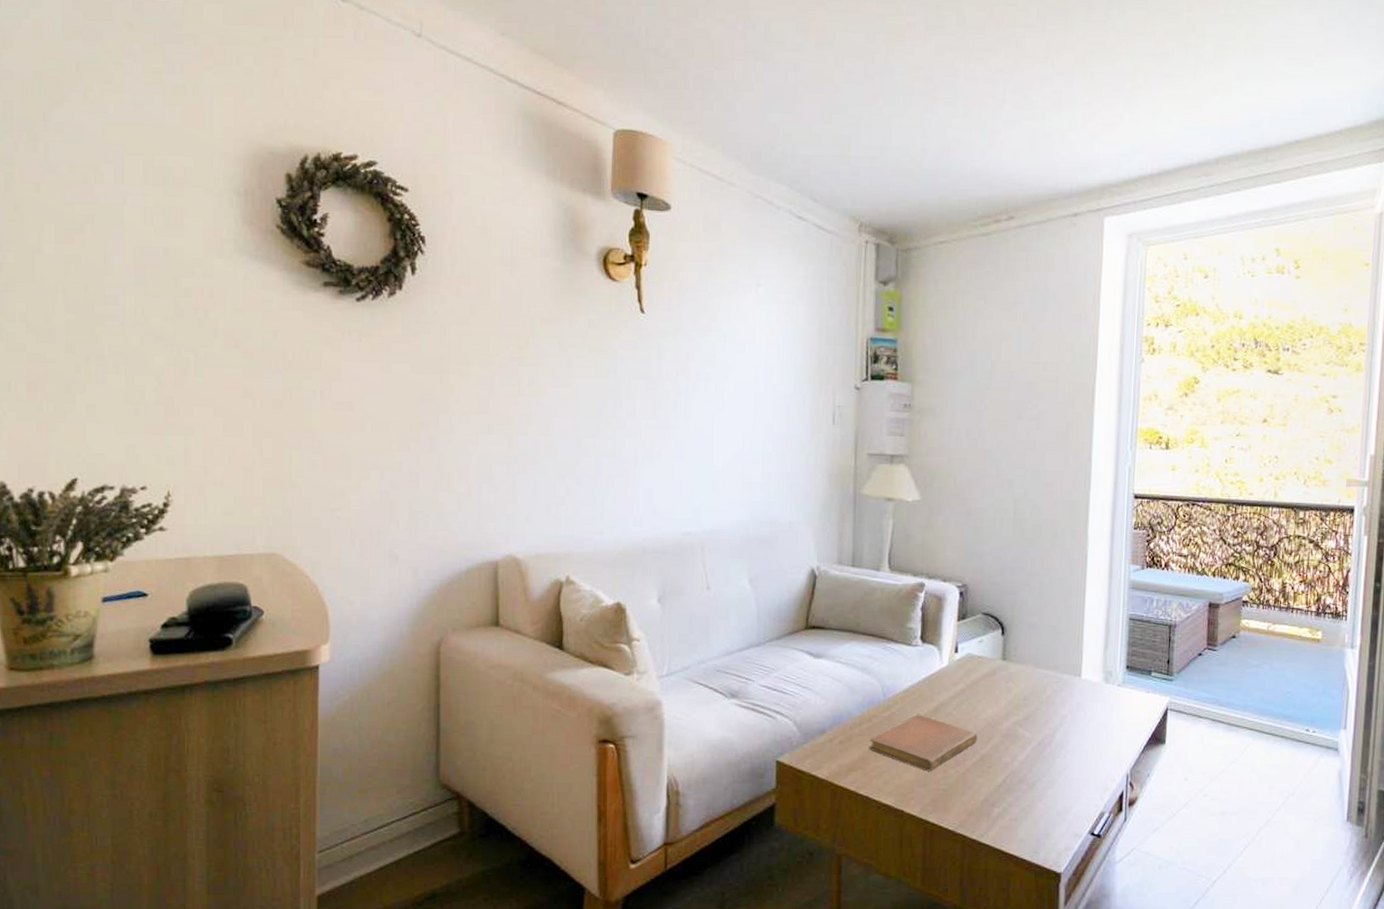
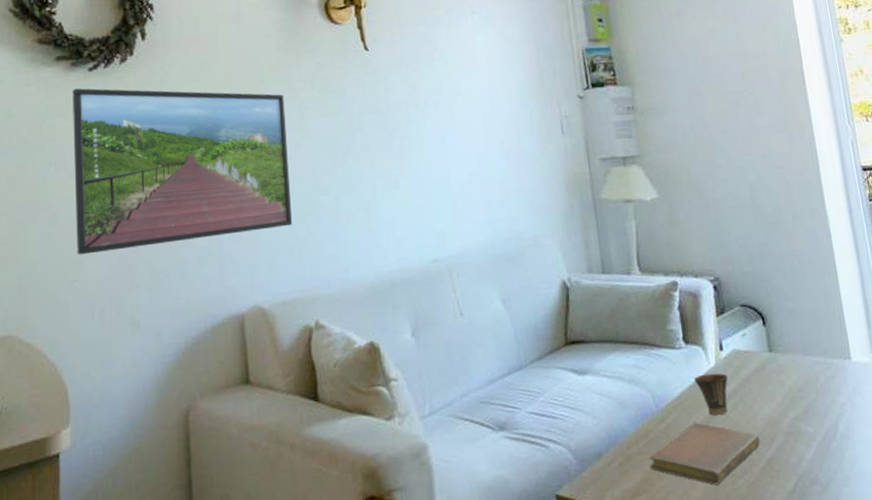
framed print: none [339,318,553,486] -> present [72,88,293,255]
cup: none [925,672,957,711] -> present [694,373,728,416]

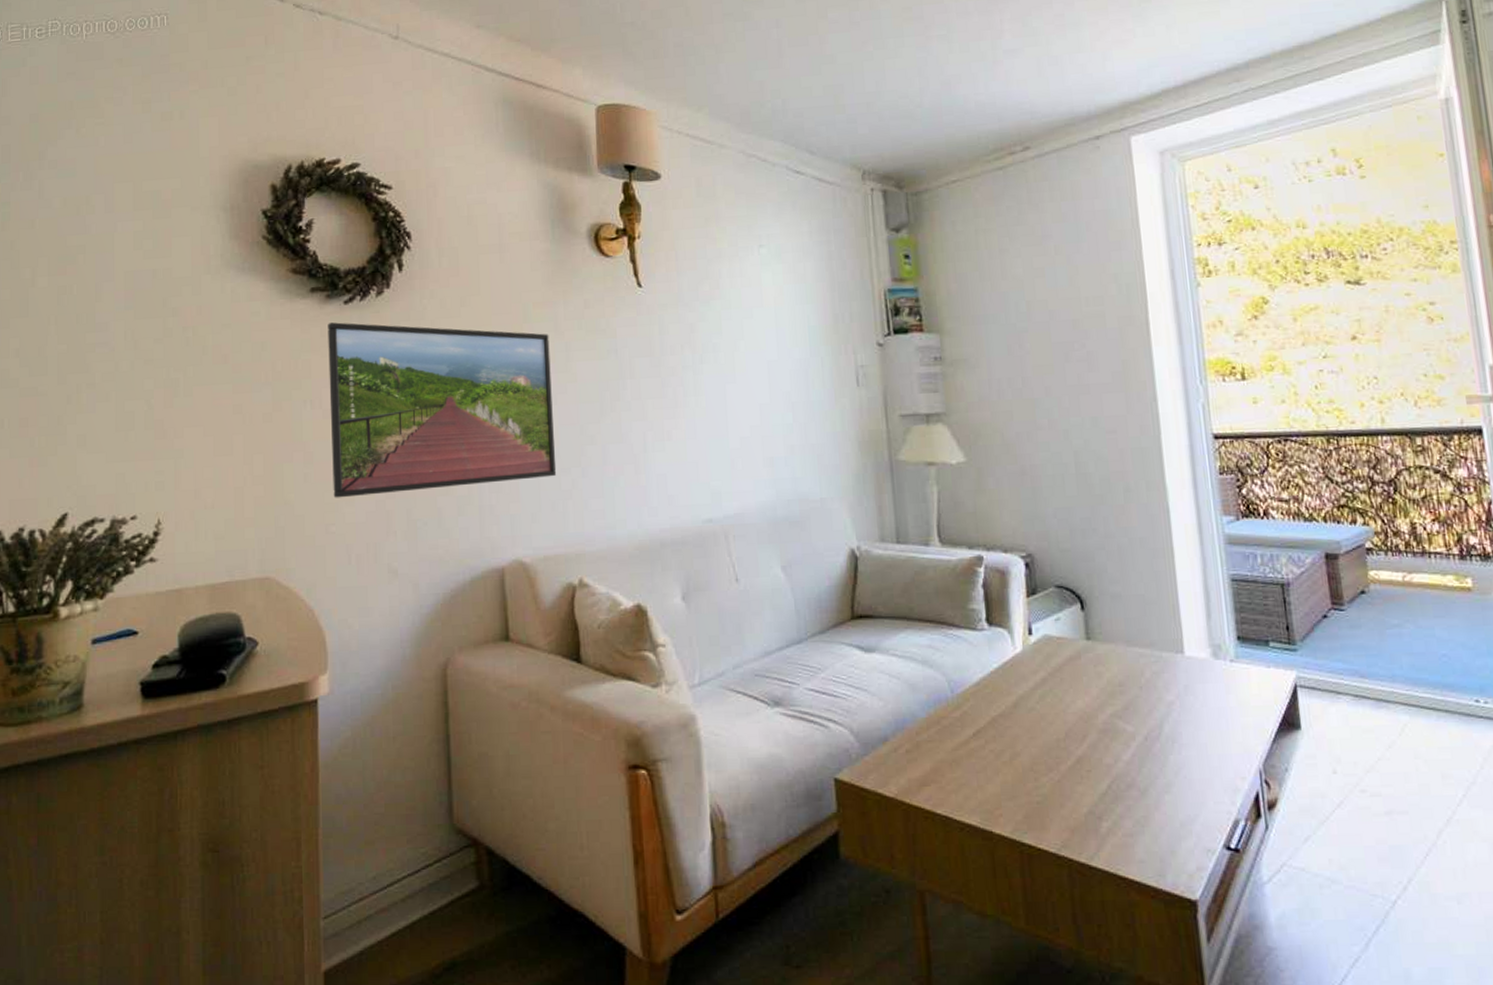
notebook: present [649,422,760,485] -> none [941,712,1070,781]
cup: present [694,373,728,416] -> none [997,659,1036,705]

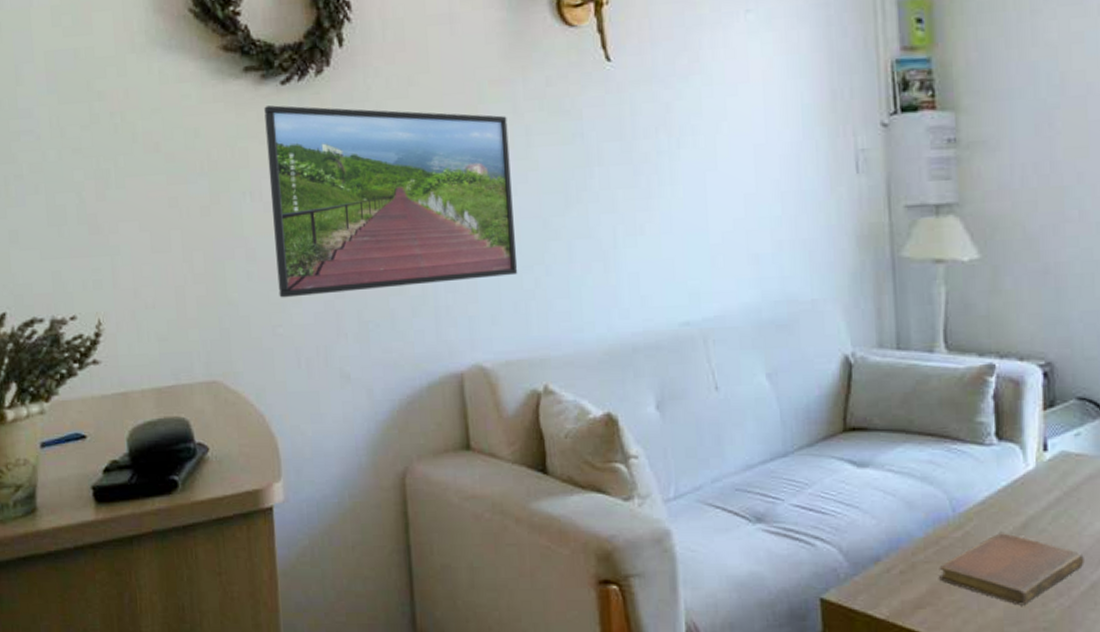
notebook: none [941,712,1070,781] -> present [939,533,1084,606]

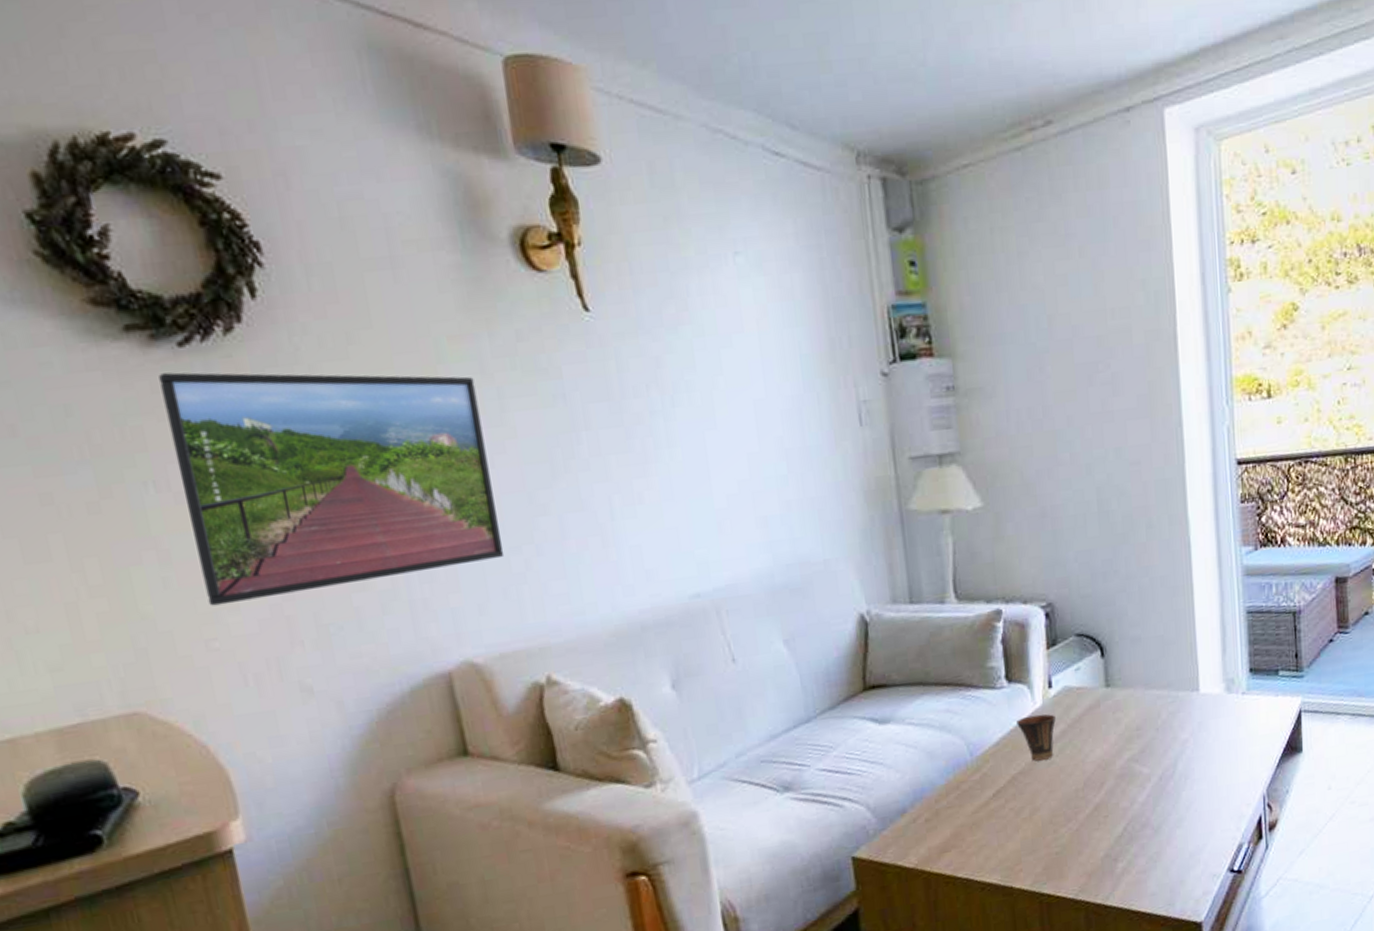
notebook: present [939,533,1084,606] -> none [961,769,1088,836]
cup: none [1006,477,1050,526] -> present [1016,714,1056,761]

